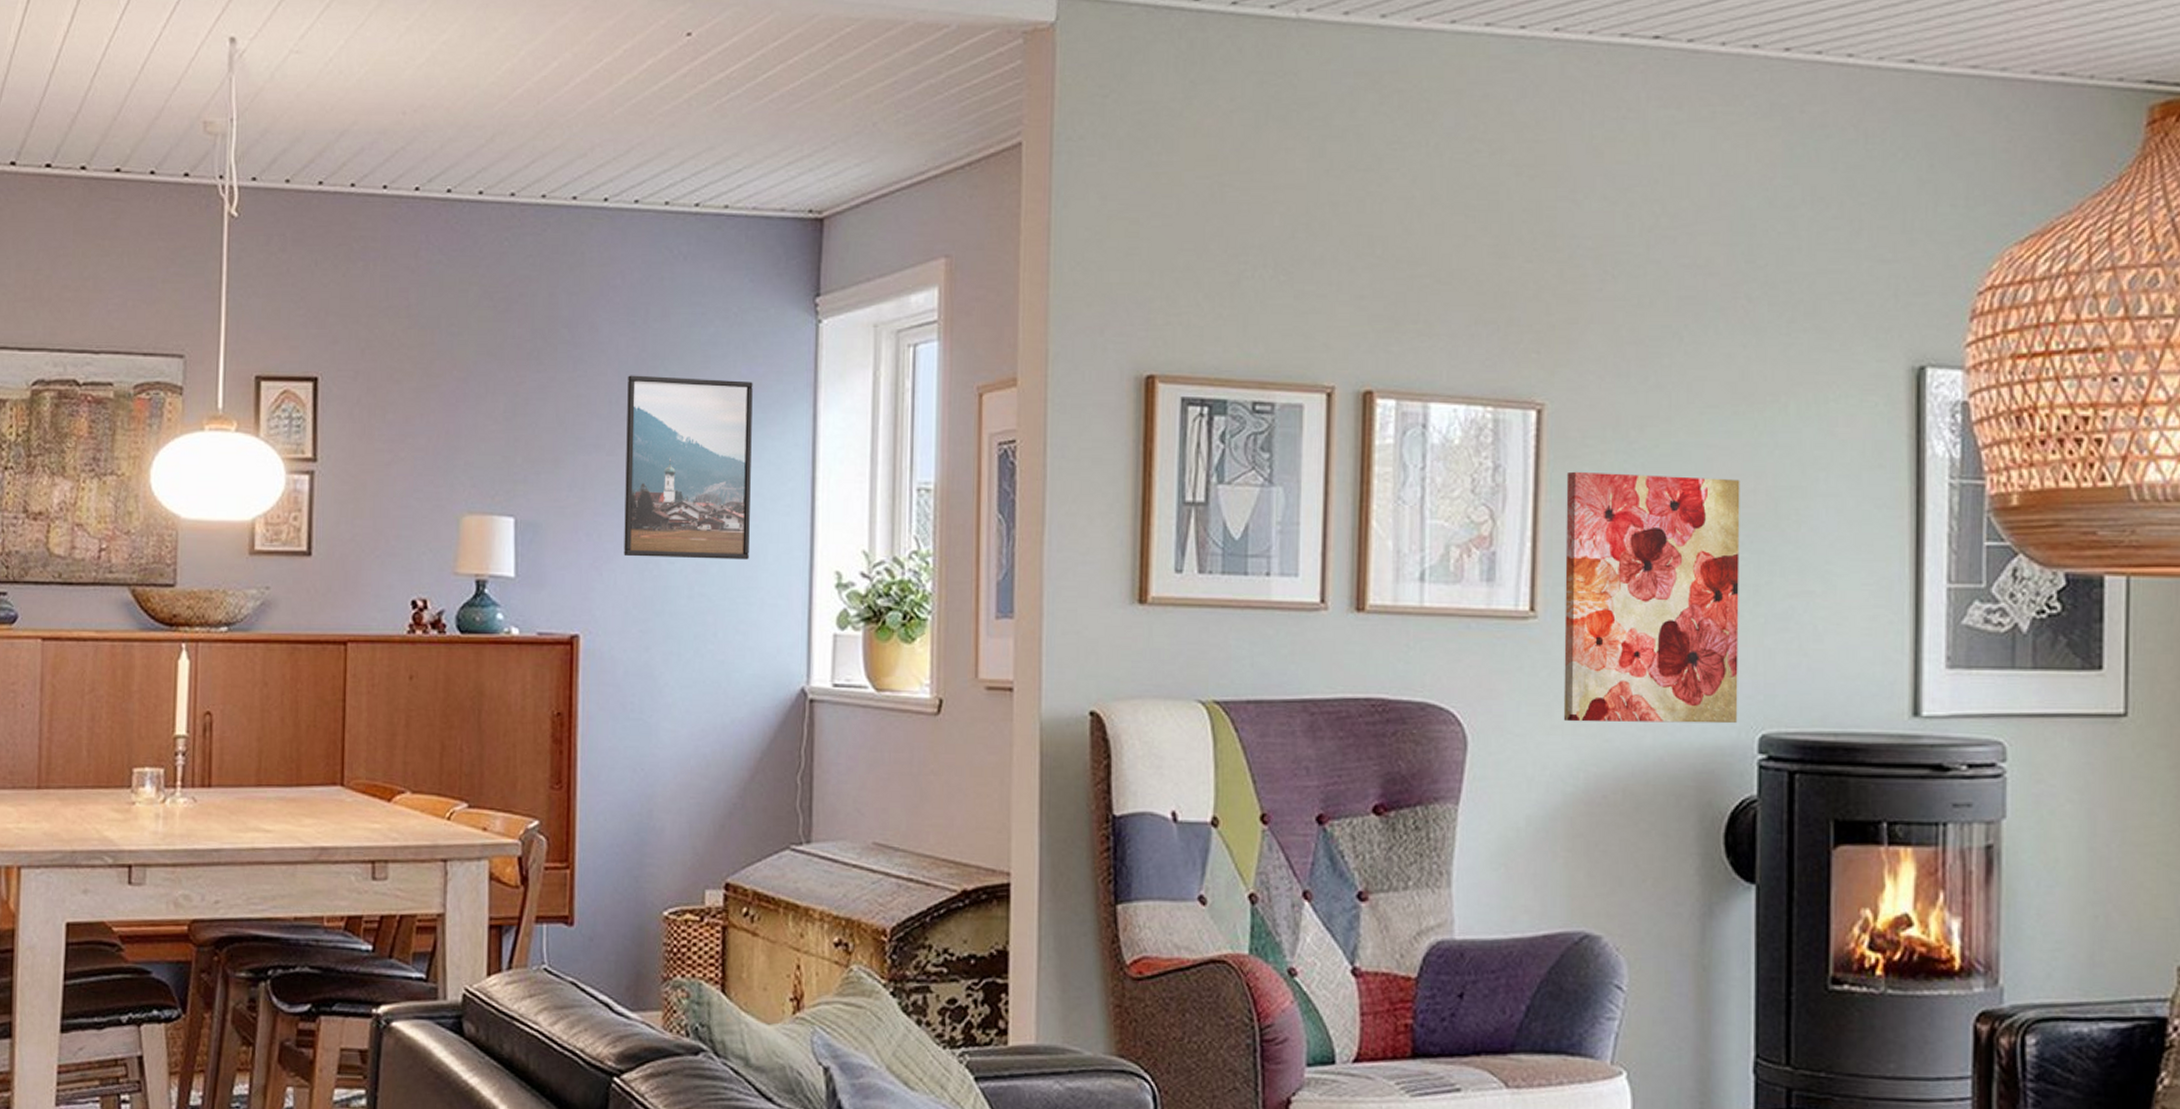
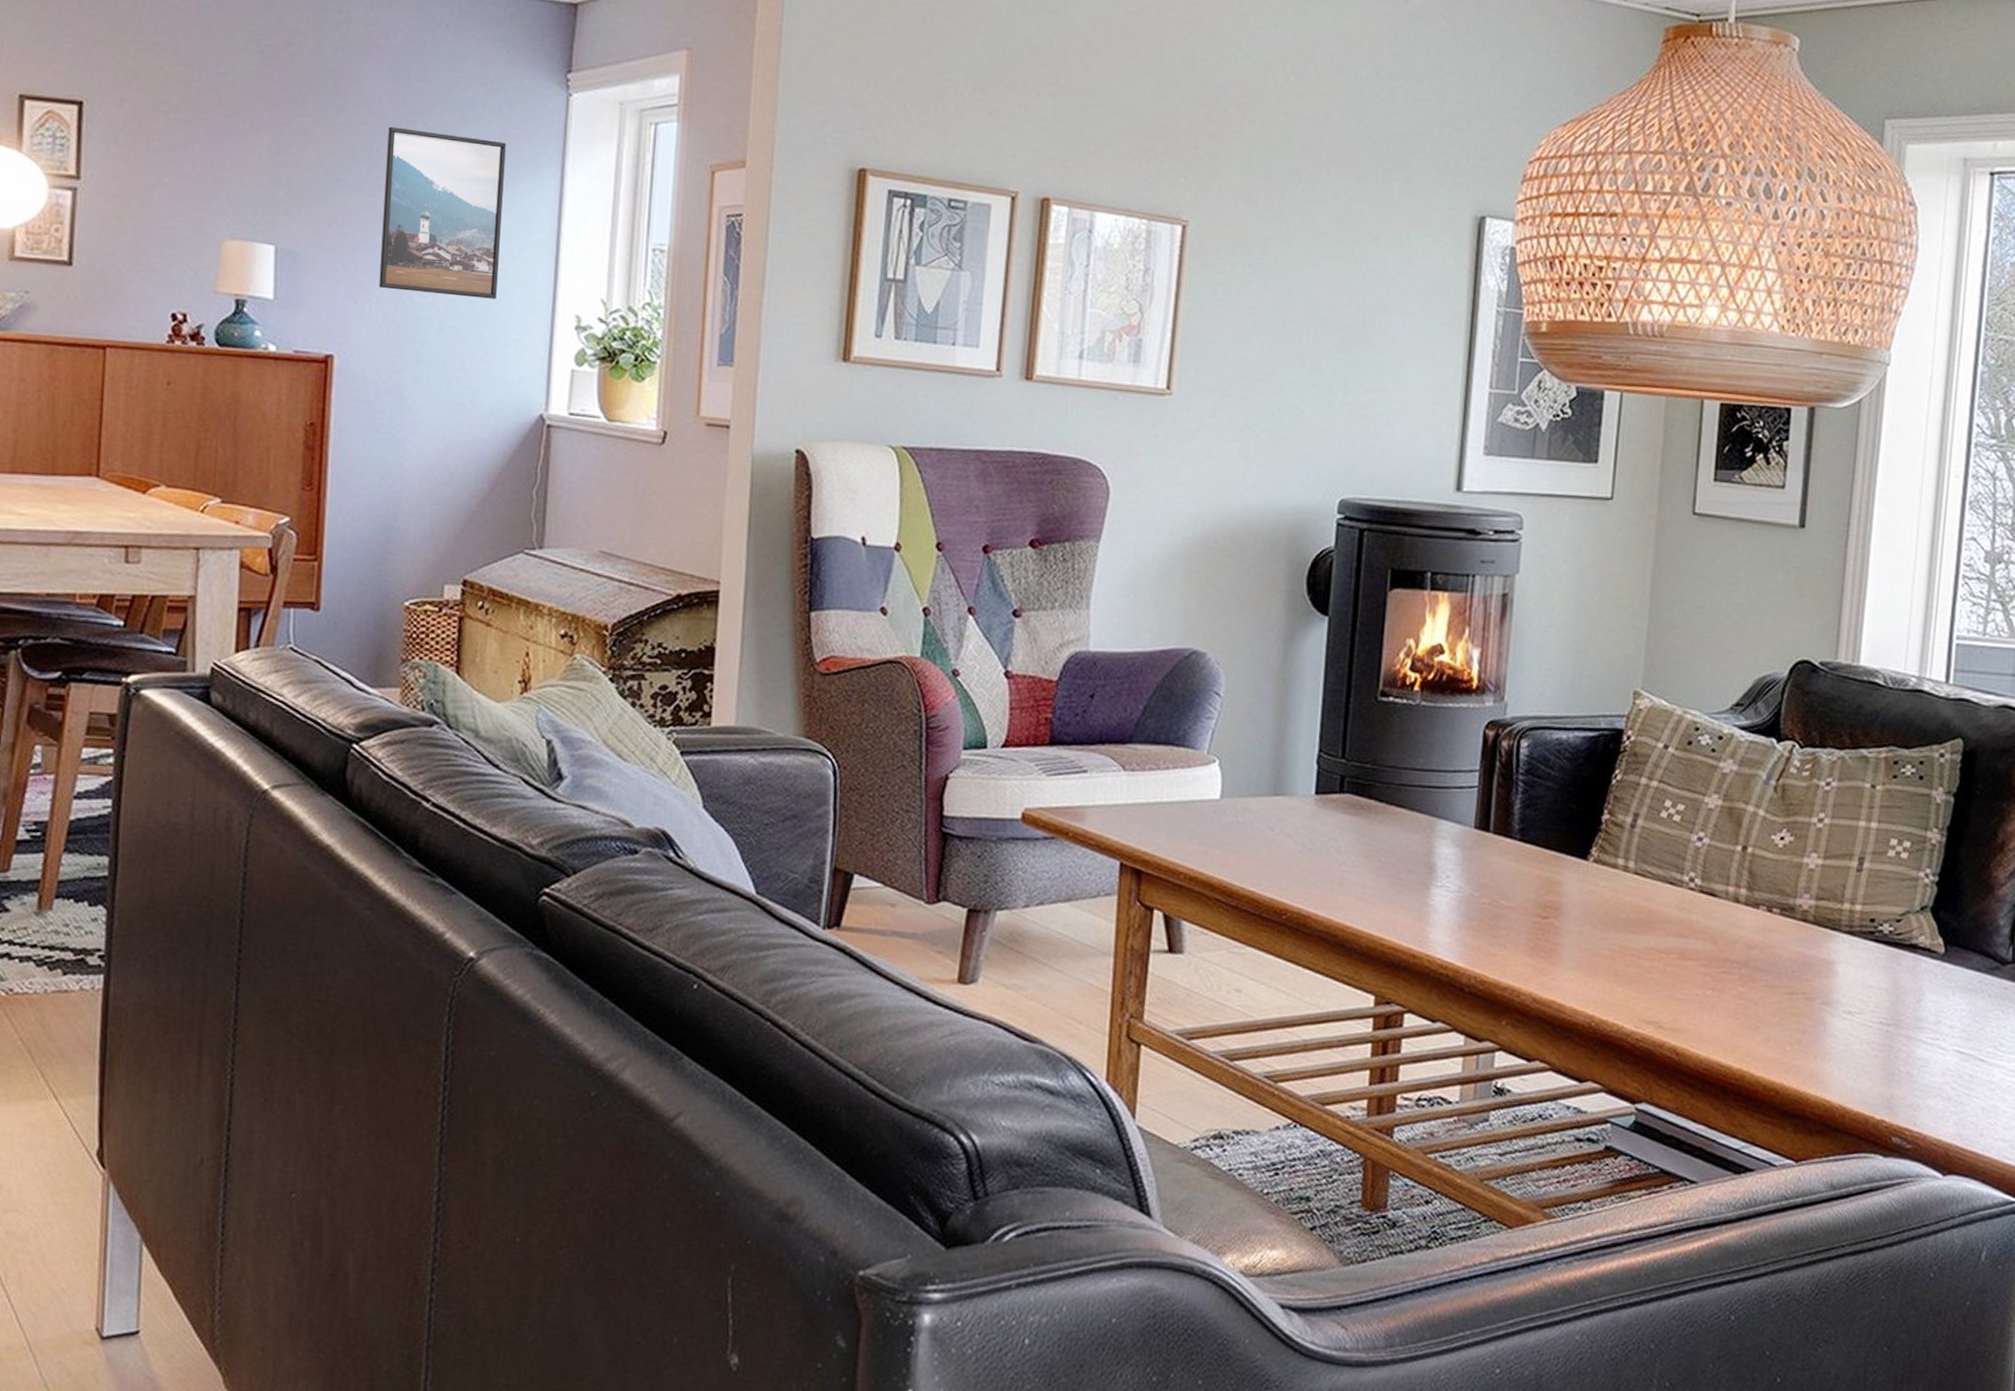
wall art: present [1563,471,1740,724] -> none [1187,278,1338,489]

